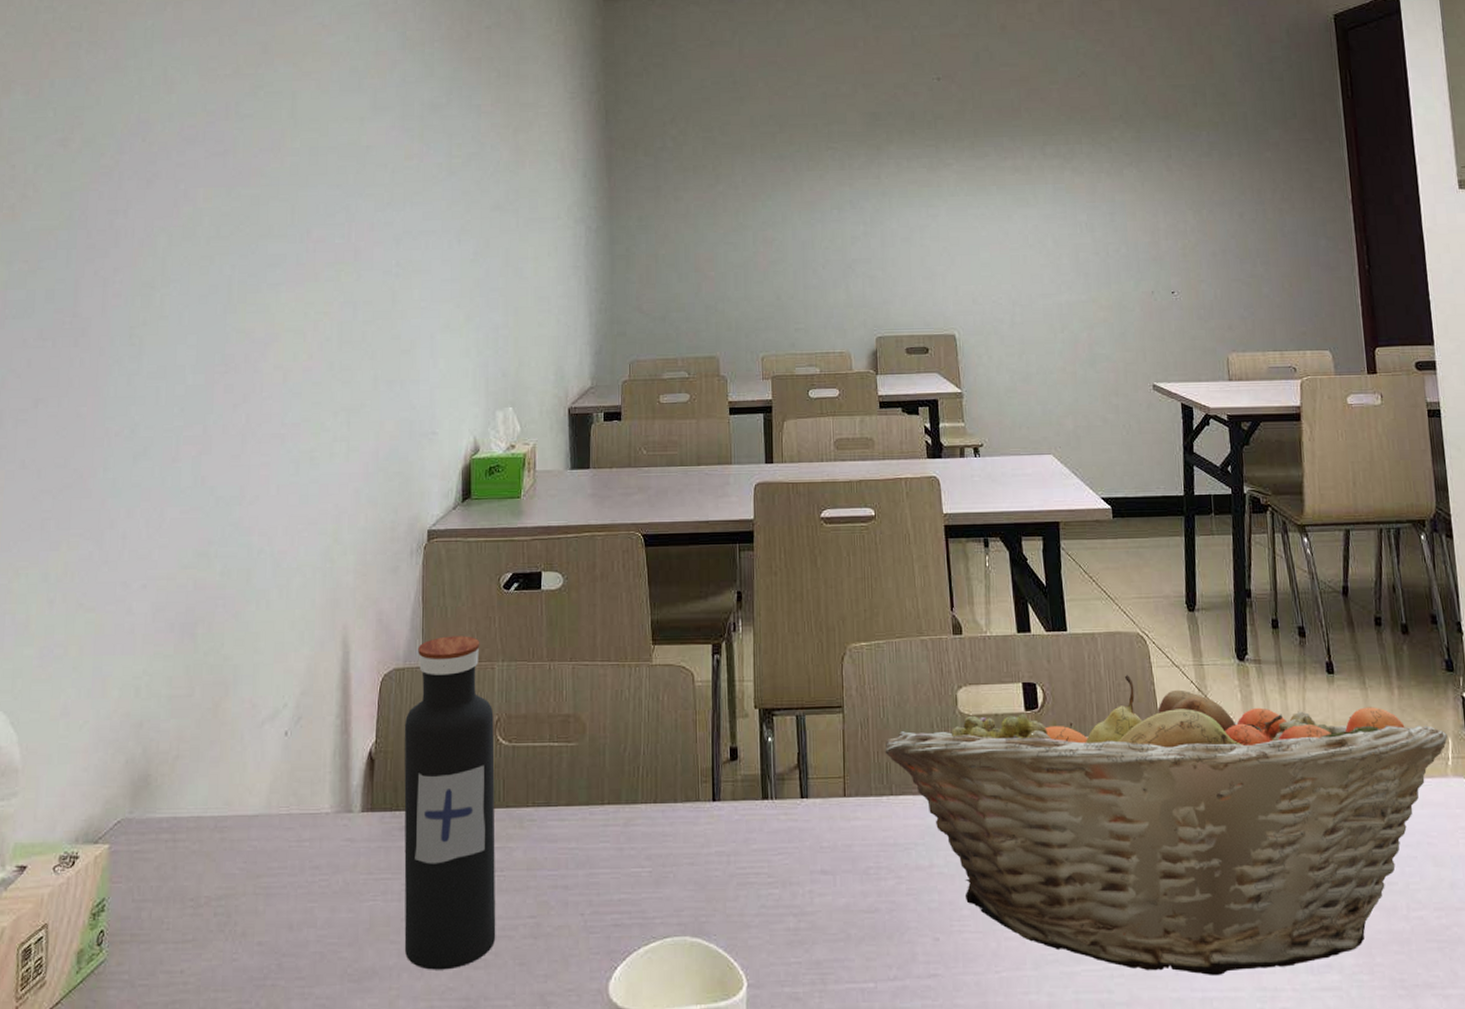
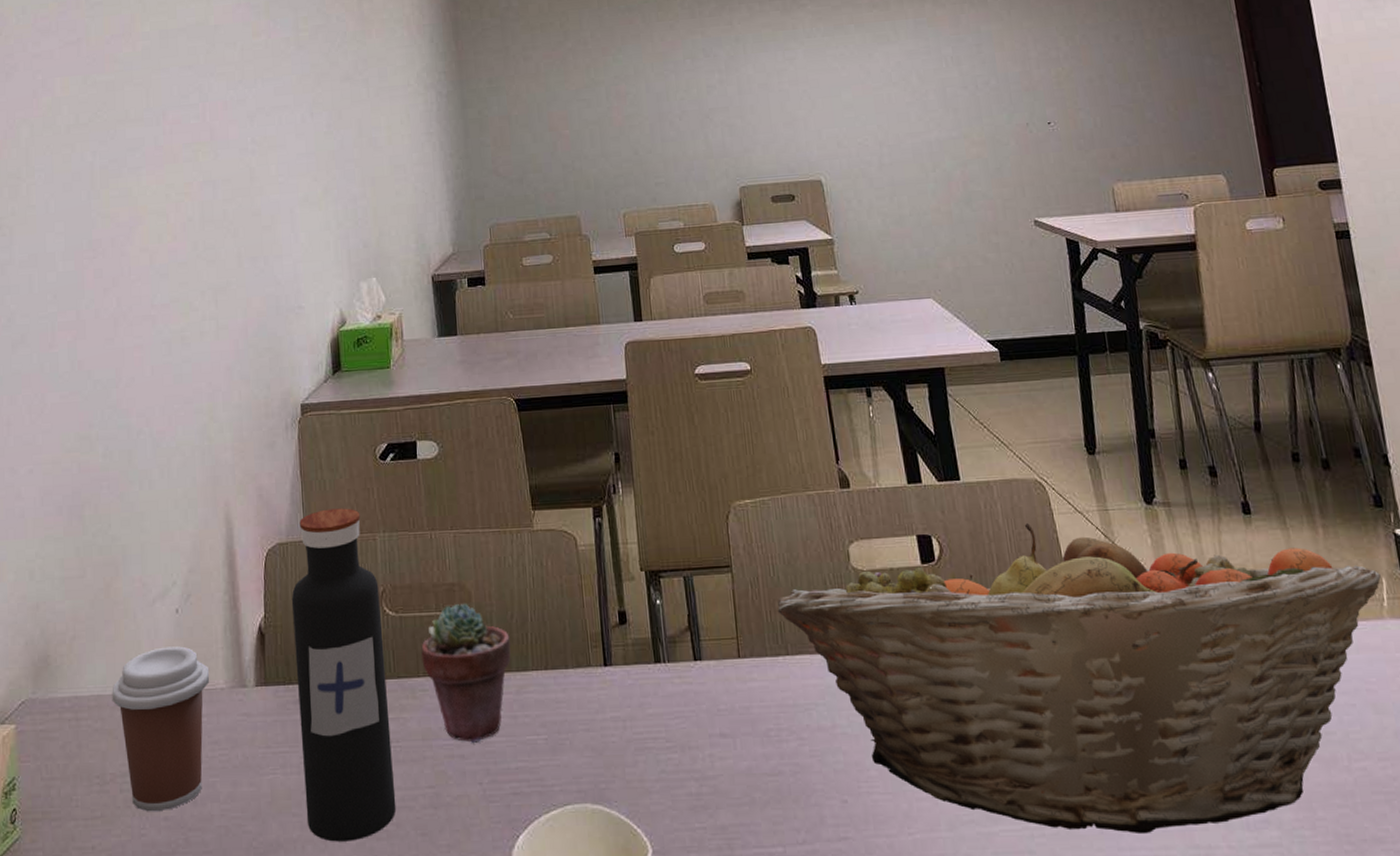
coffee cup: none [212,769,316,936] -> present [112,646,210,812]
potted succulent: none [532,734,622,874] -> present [421,603,511,743]

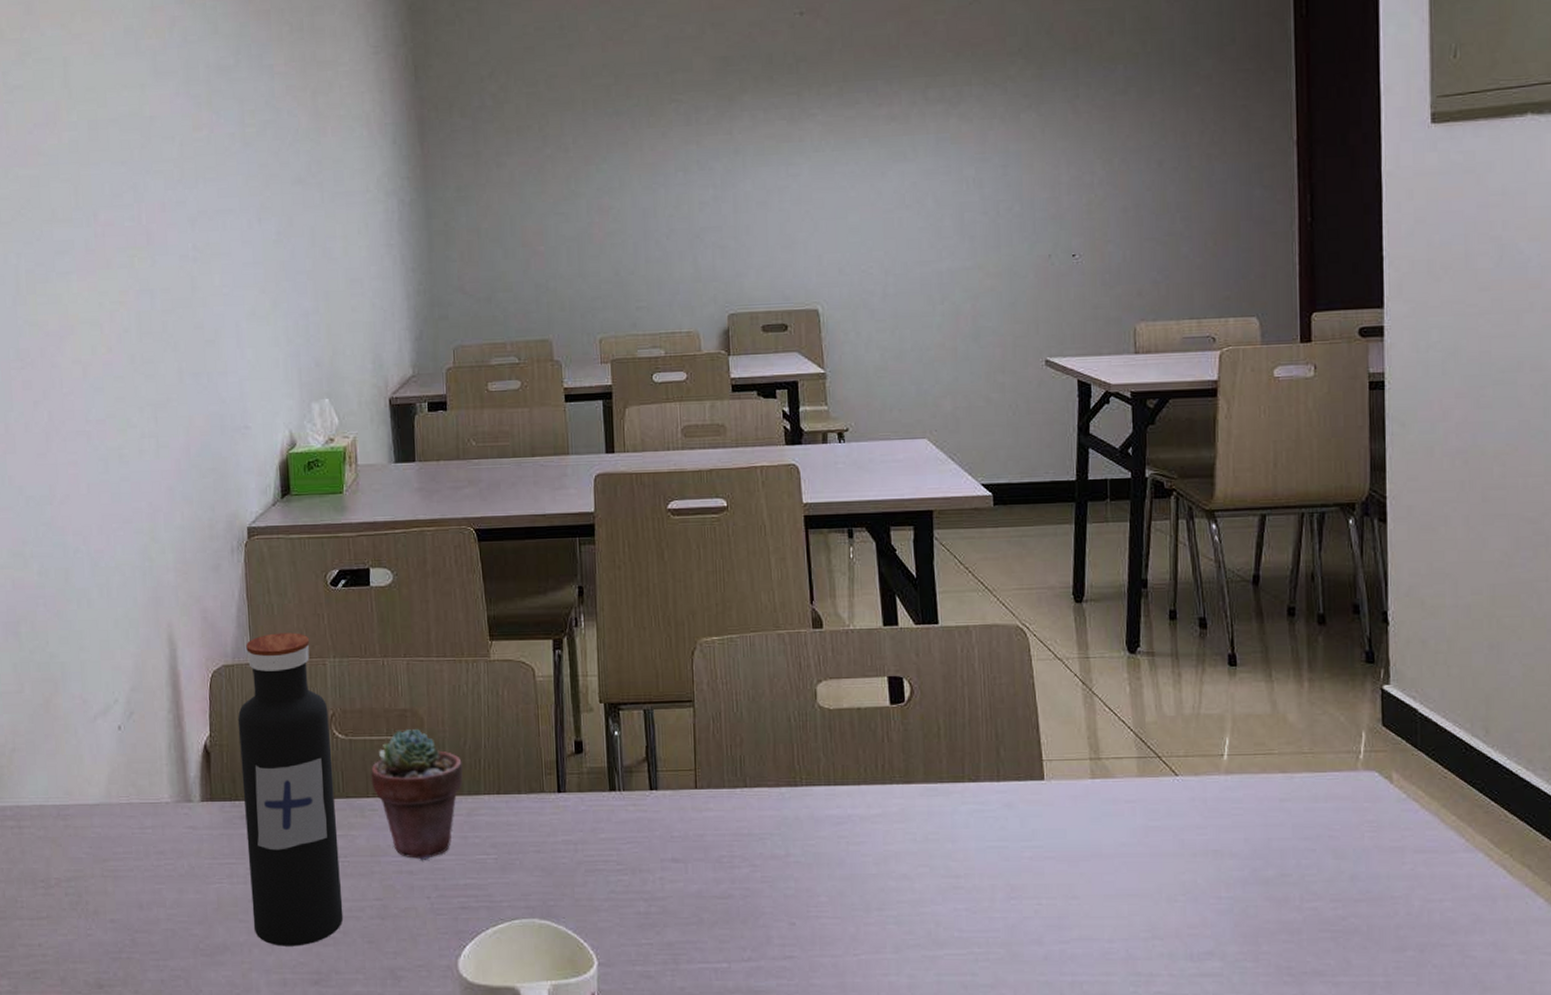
coffee cup: present [112,646,210,812] -> none [54,761,154,914]
fruit basket: present [777,523,1381,833] -> none [738,668,1361,960]

